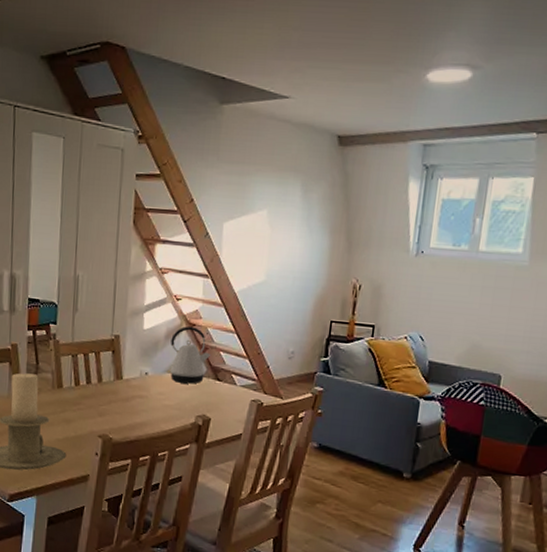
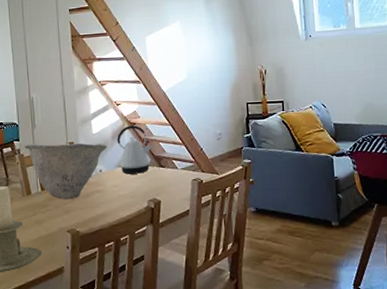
bowl: none [61,328,158,401] -> present [24,143,107,199]

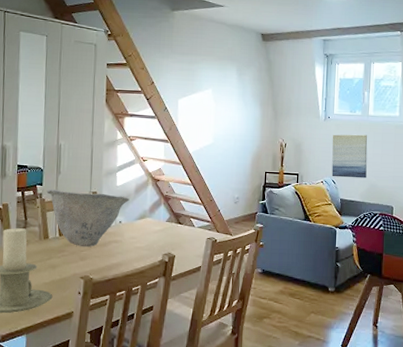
kettle: present [117,125,153,174] -> none [137,181,173,228]
wall art: none [316,50,361,101] -> present [331,134,368,179]

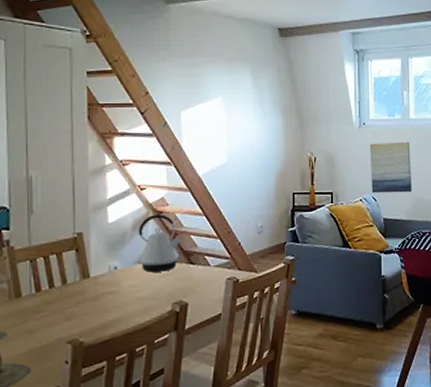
bowl: present [46,189,130,247] -> none [15,233,126,303]
kettle: none [137,181,173,228] -> present [137,213,182,272]

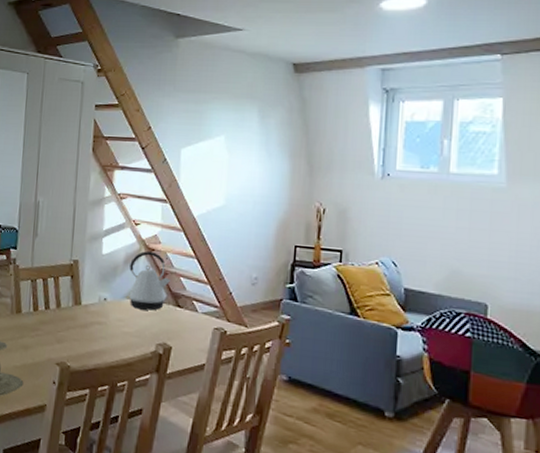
wall art: present [369,141,412,193] -> none [391,198,448,262]

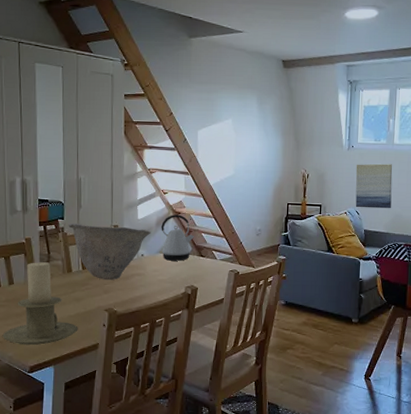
bowl: none [21,253,117,327] -> present [68,222,151,280]
wall art: none [391,198,448,262] -> present [355,163,393,209]

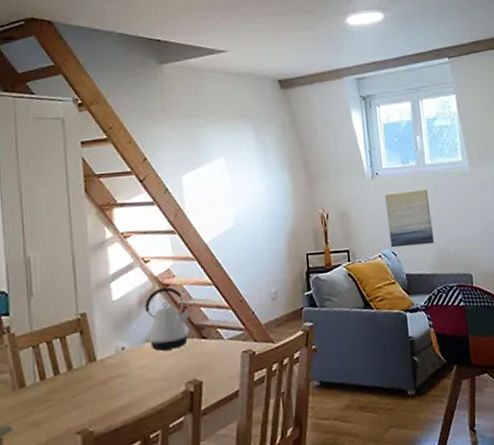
bowl: present [68,222,151,280] -> none [16,312,132,391]

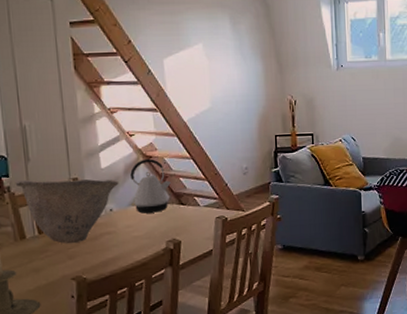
bowl: none [16,312,132,391] -> present [15,179,119,244]
wall art: present [384,189,434,248] -> none [347,82,389,134]

